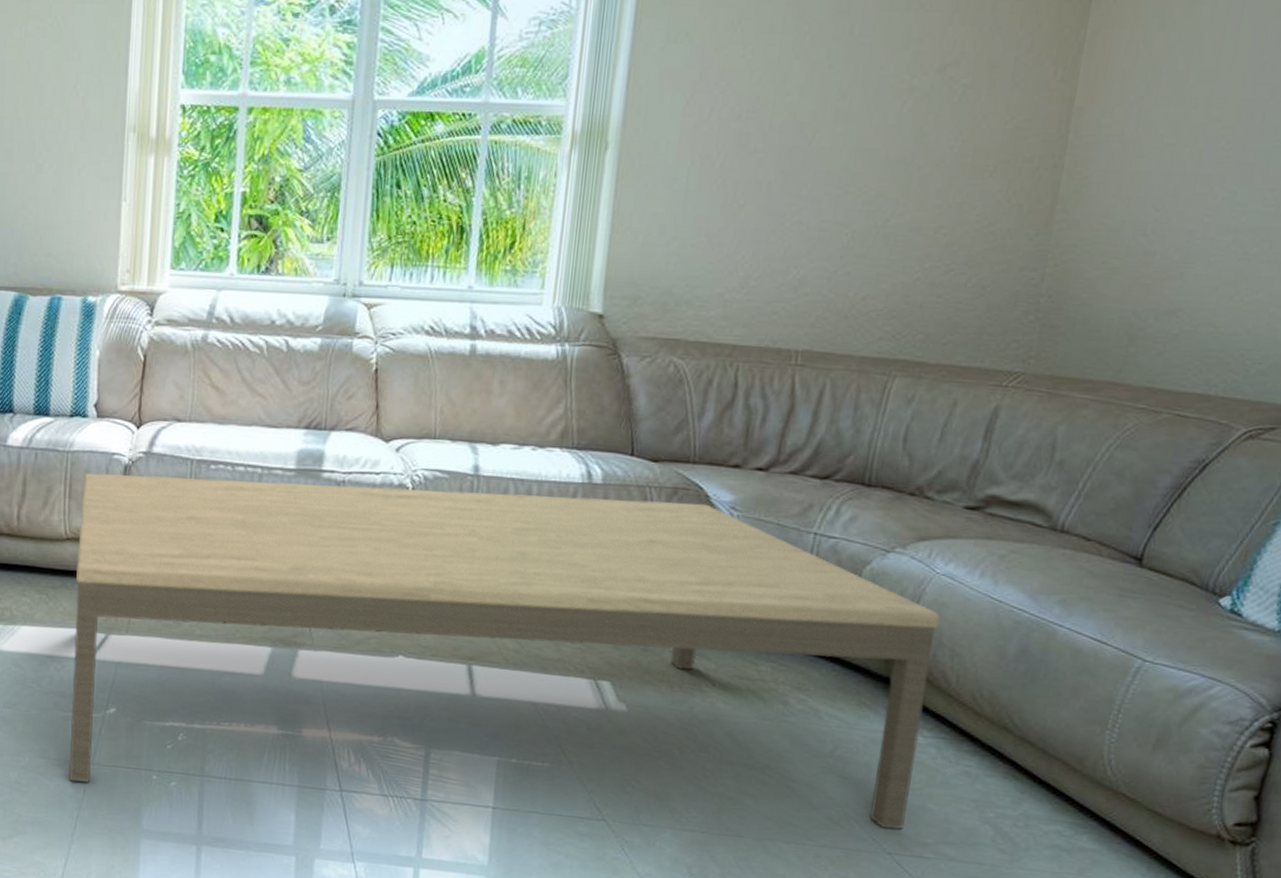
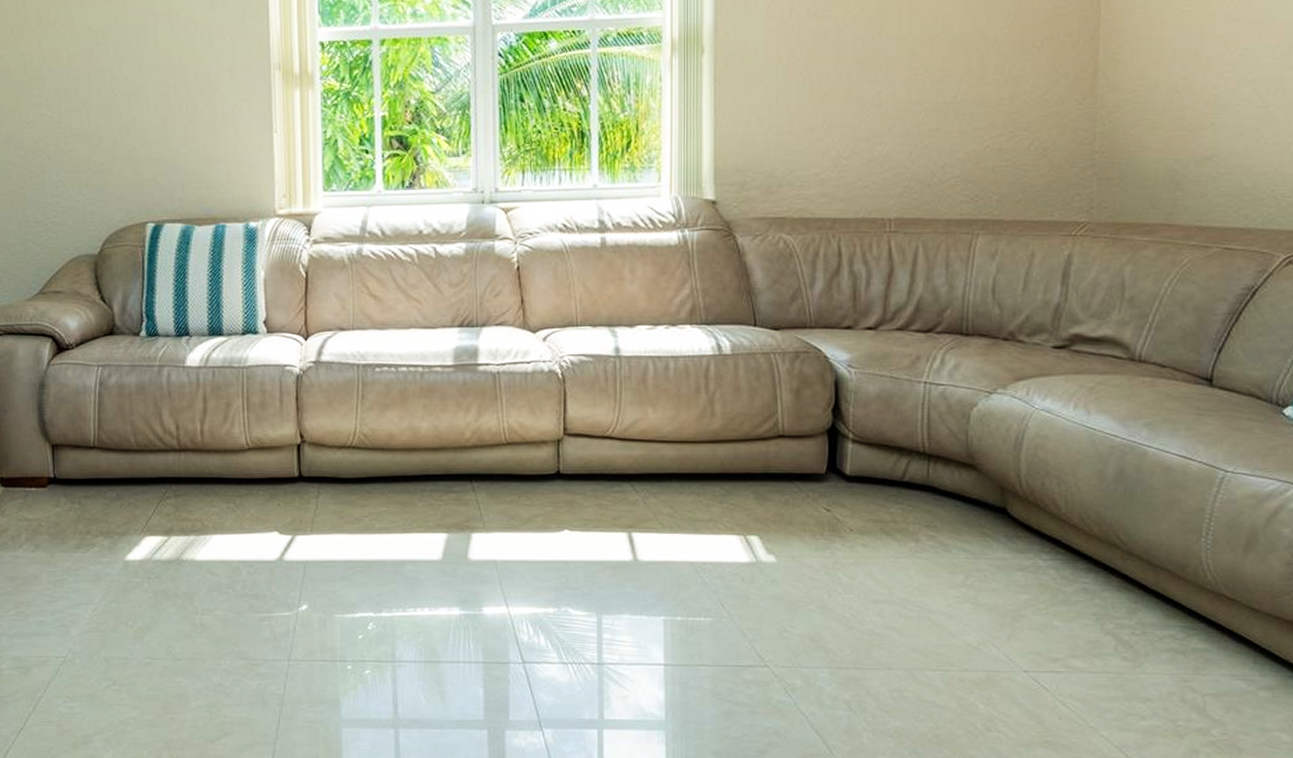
coffee table: present [69,473,940,830] -> none [259,364,1043,679]

